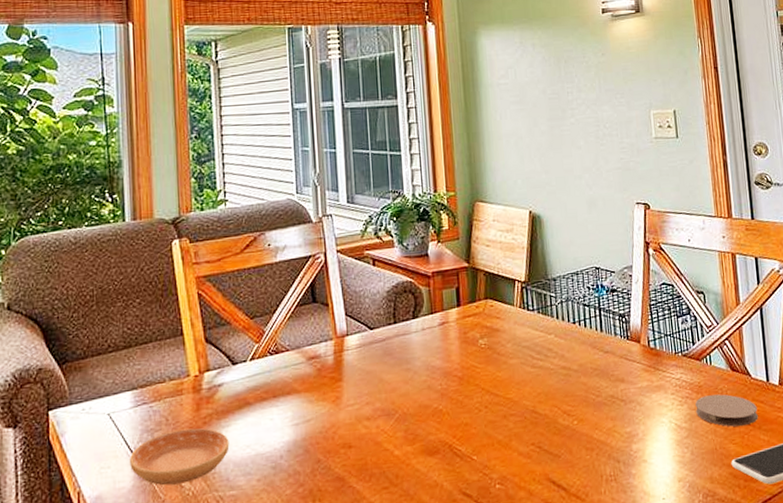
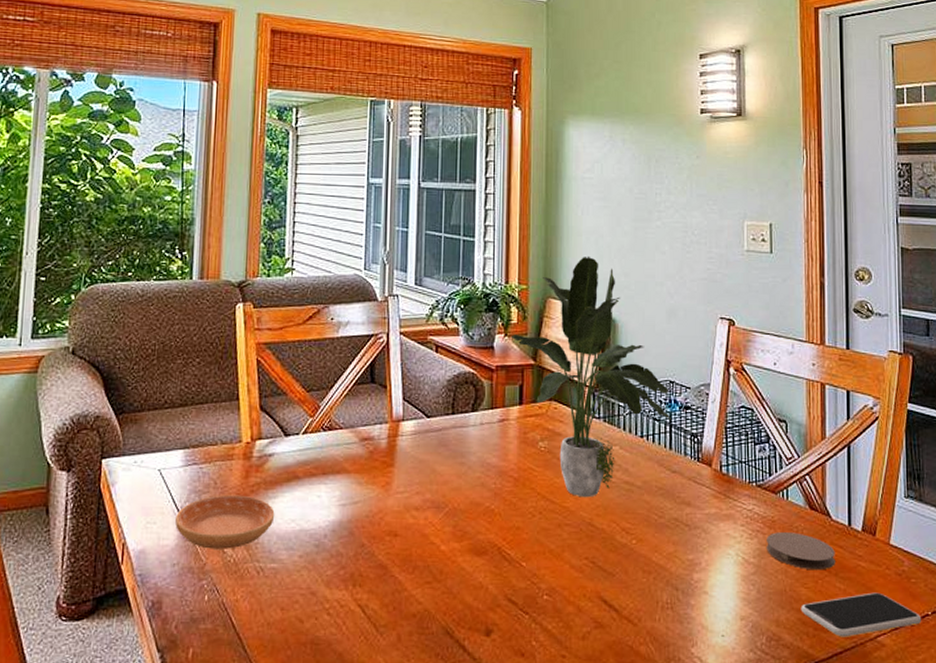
potted plant: none [443,157,600,387] -> present [510,256,671,498]

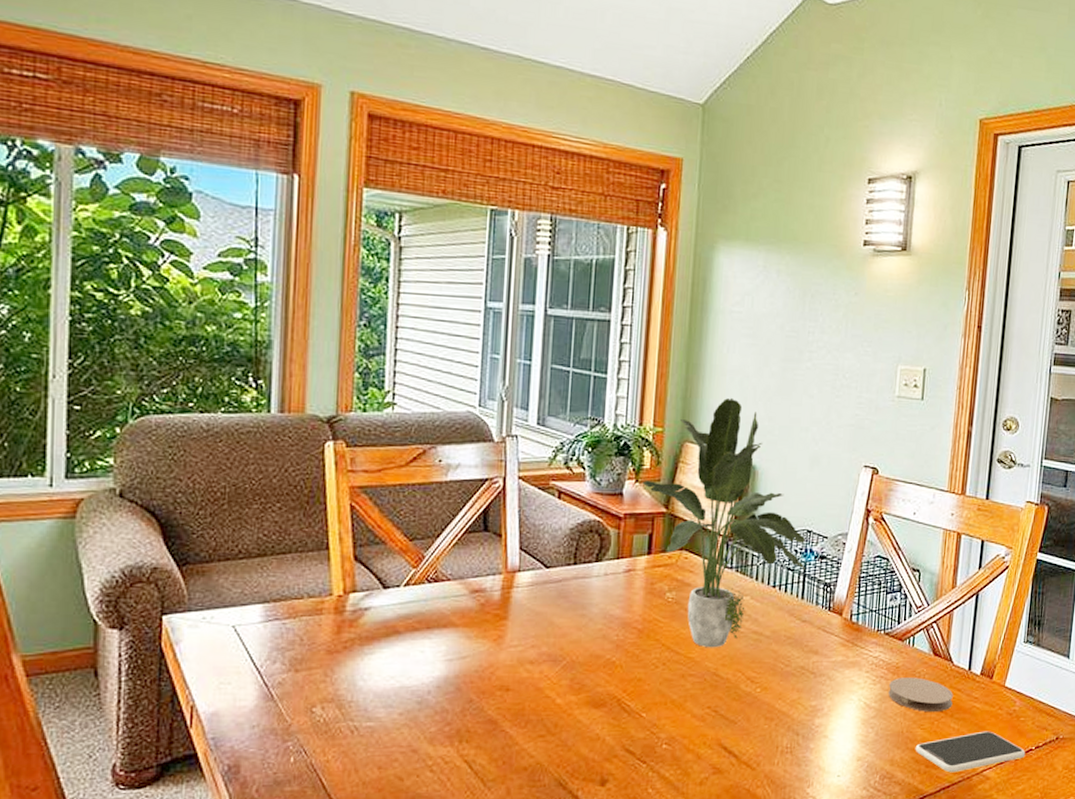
saucer: present [175,494,275,549] -> none [254,651,372,709]

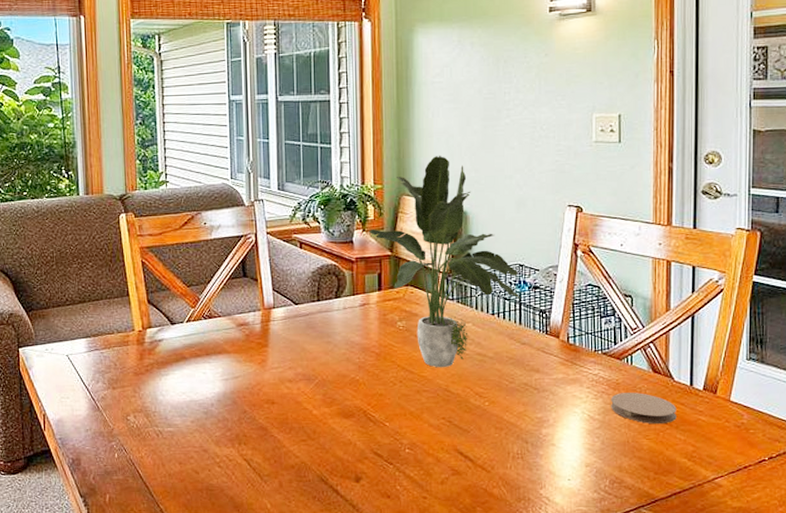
smartphone: present [915,731,1026,773] -> none [642,442,759,480]

